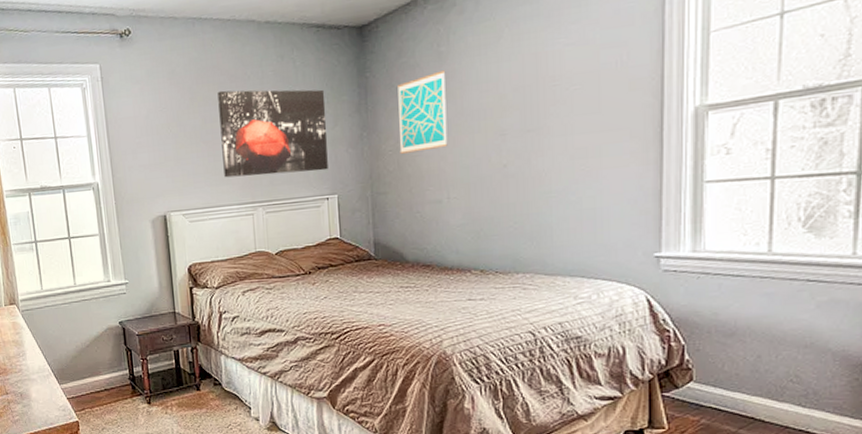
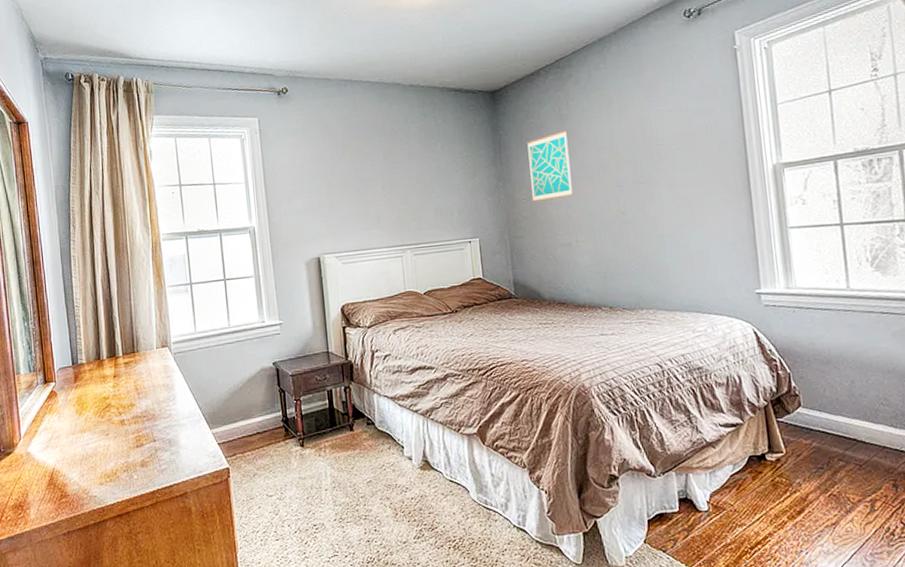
wall art: present [218,89,328,178] -> none [368,143,470,223]

